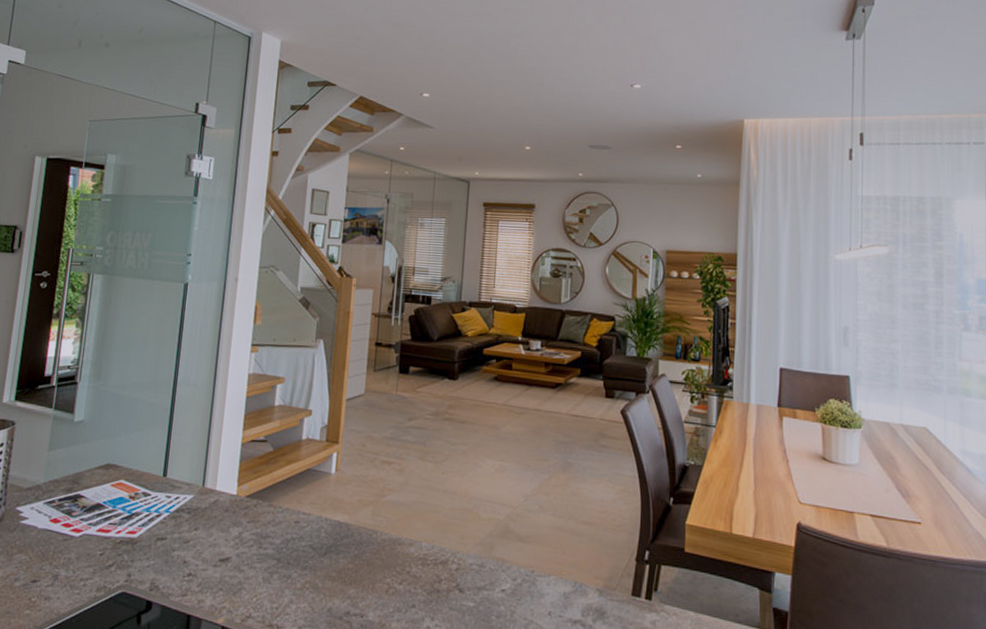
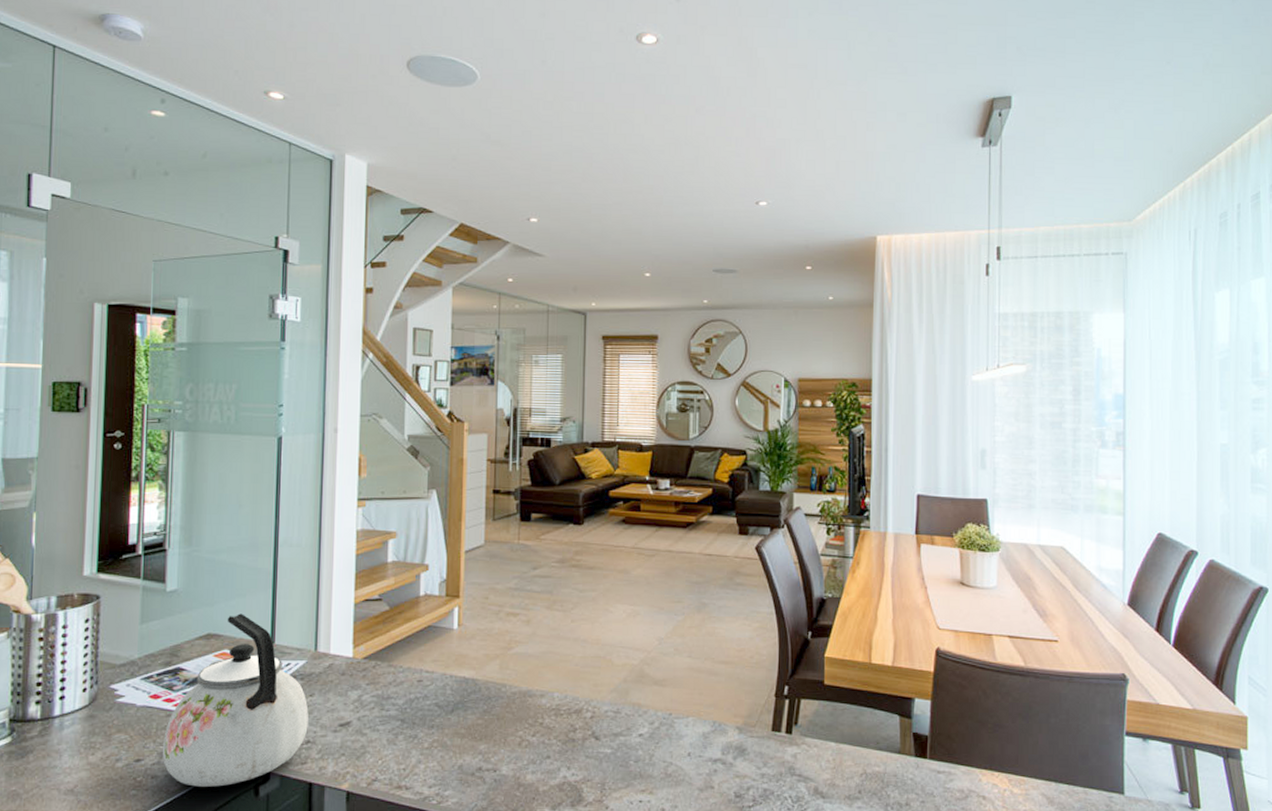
kettle: none [56,446,193,613] -> present [162,613,309,787]

